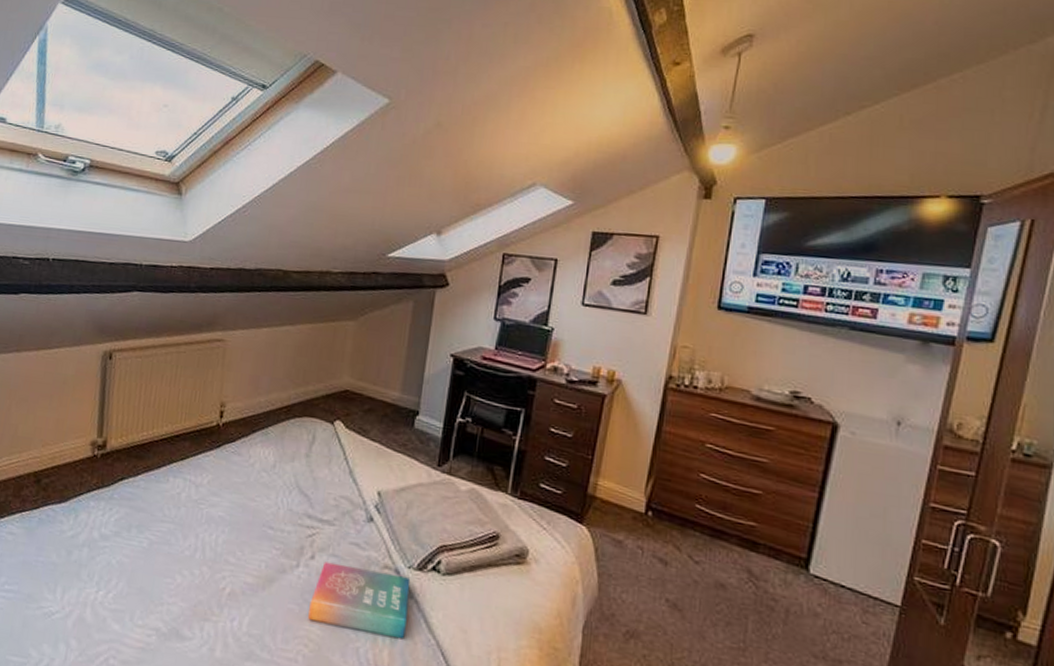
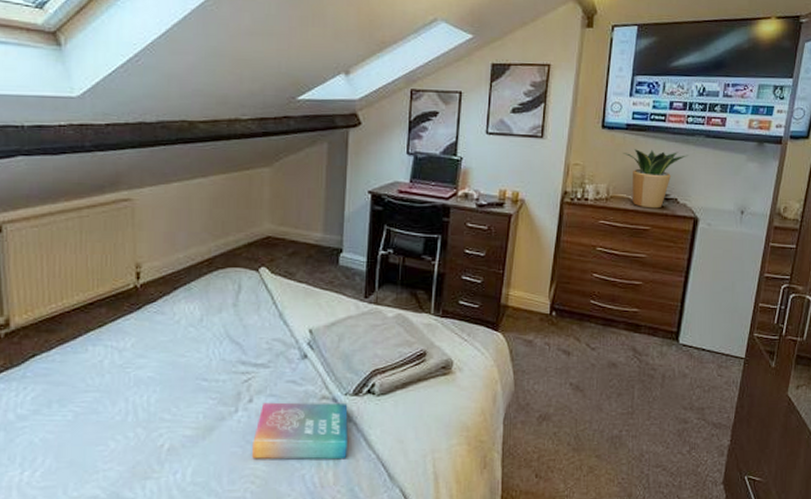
potted plant: none [743,336,827,407] -> present [623,149,689,209]

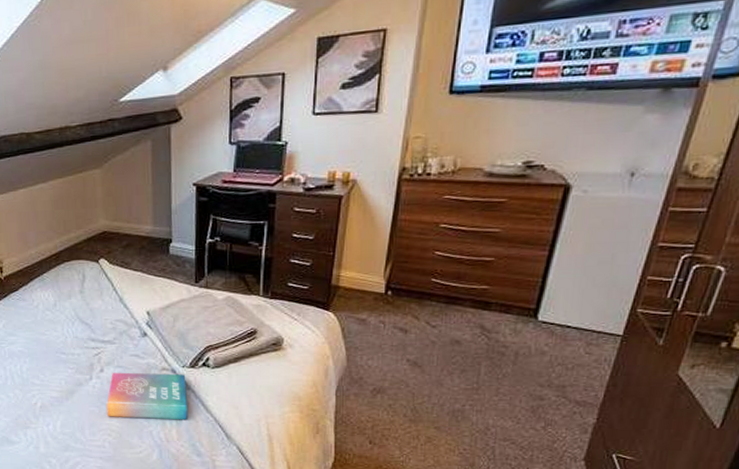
potted plant: present [623,149,689,209] -> none [475,111,562,179]

